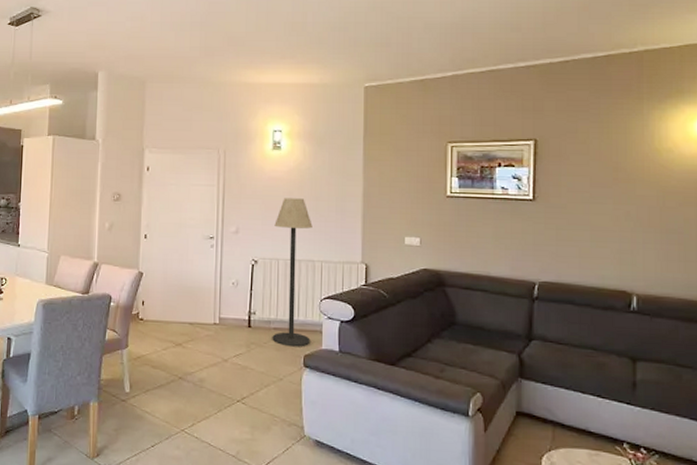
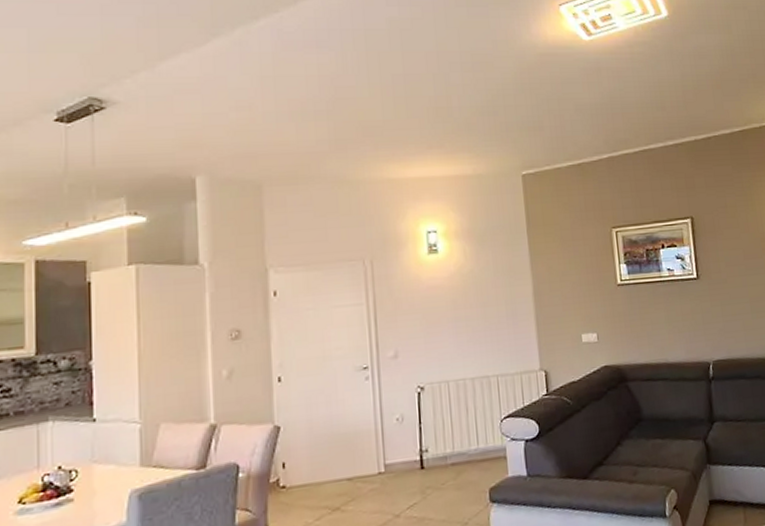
floor lamp: present [272,198,313,347] -> none [439,306,495,483]

